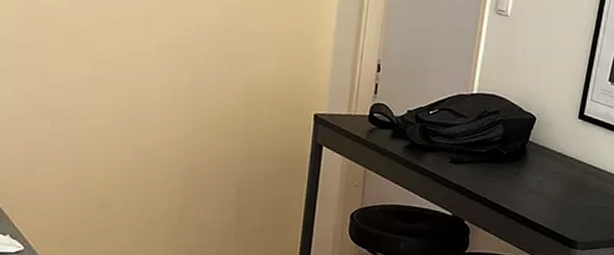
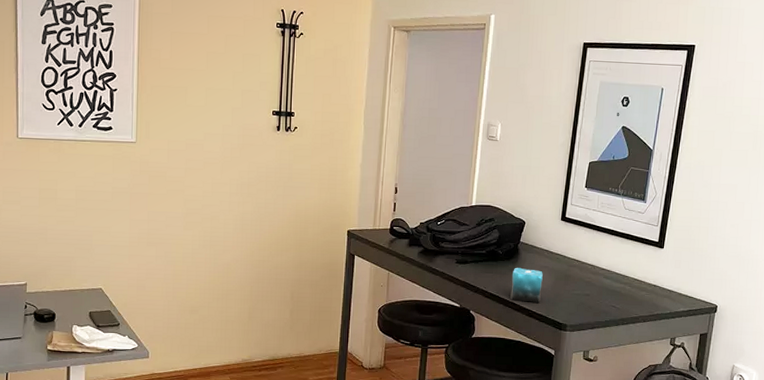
candle: none [513,171,554,216] -> present [510,267,543,304]

